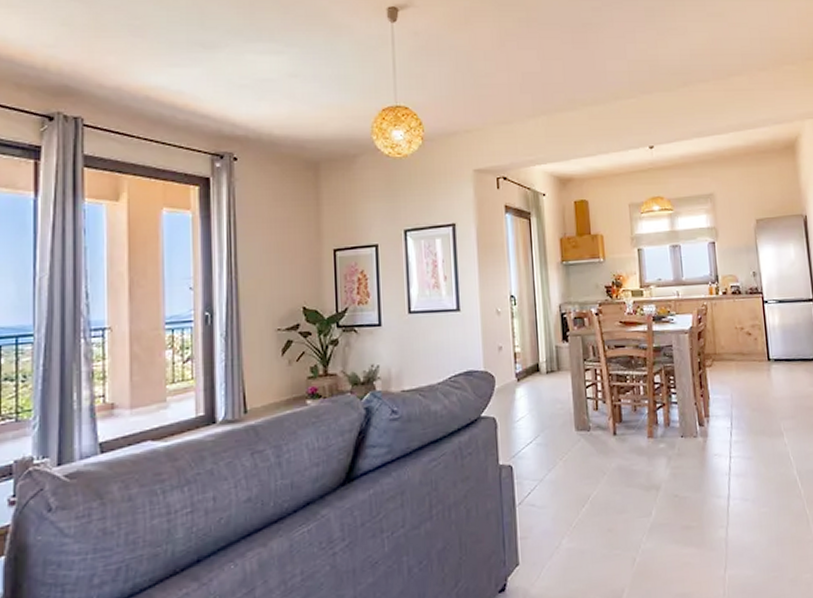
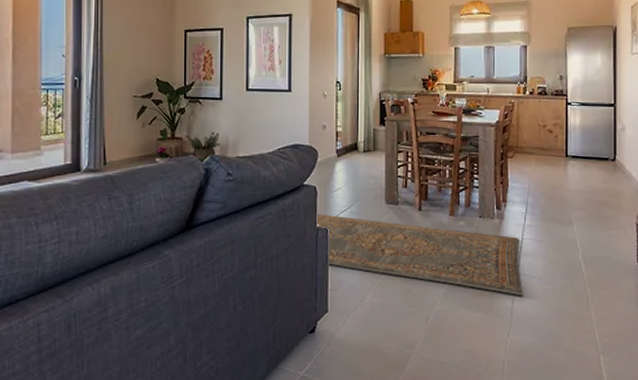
rug: none [496,449,738,524] -> present [315,214,524,296]

